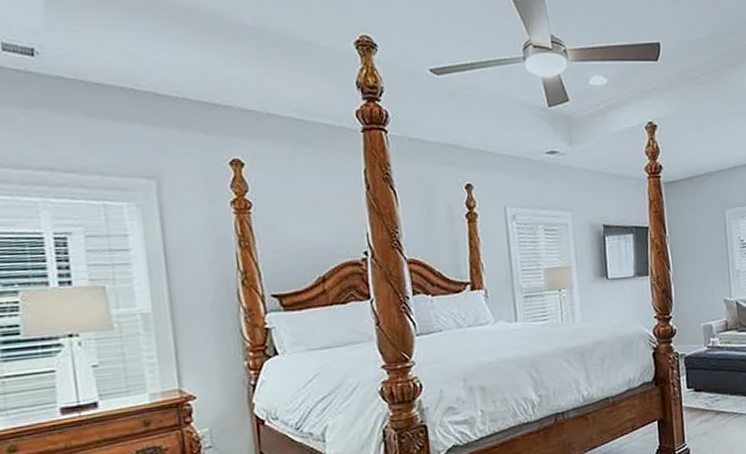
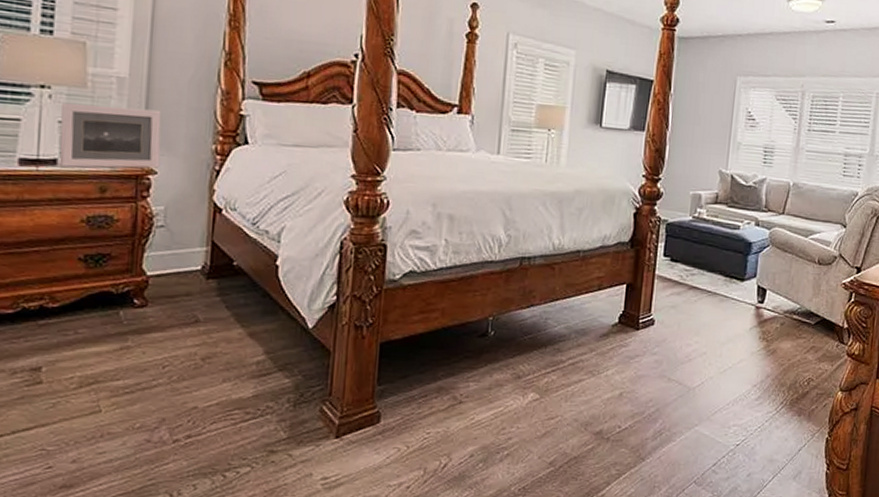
picture frame: none [91,338,198,408] -> present [59,102,162,169]

